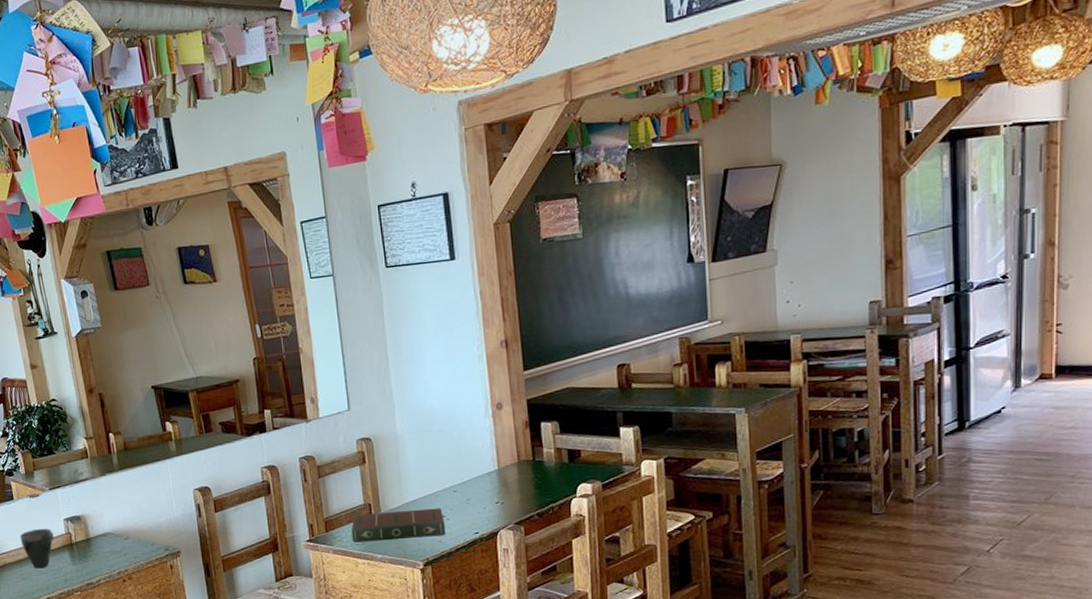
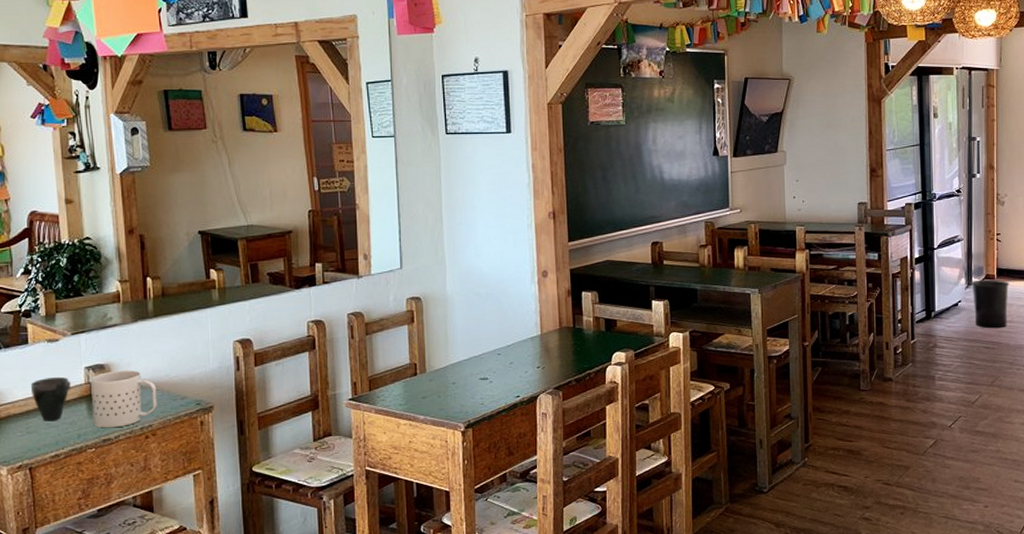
mug: none [70,520,130,574] -> present [91,370,157,428]
book: present [352,508,446,543] -> none [396,370,488,403]
waste bin: none [1020,379,1073,437] -> present [971,279,1010,329]

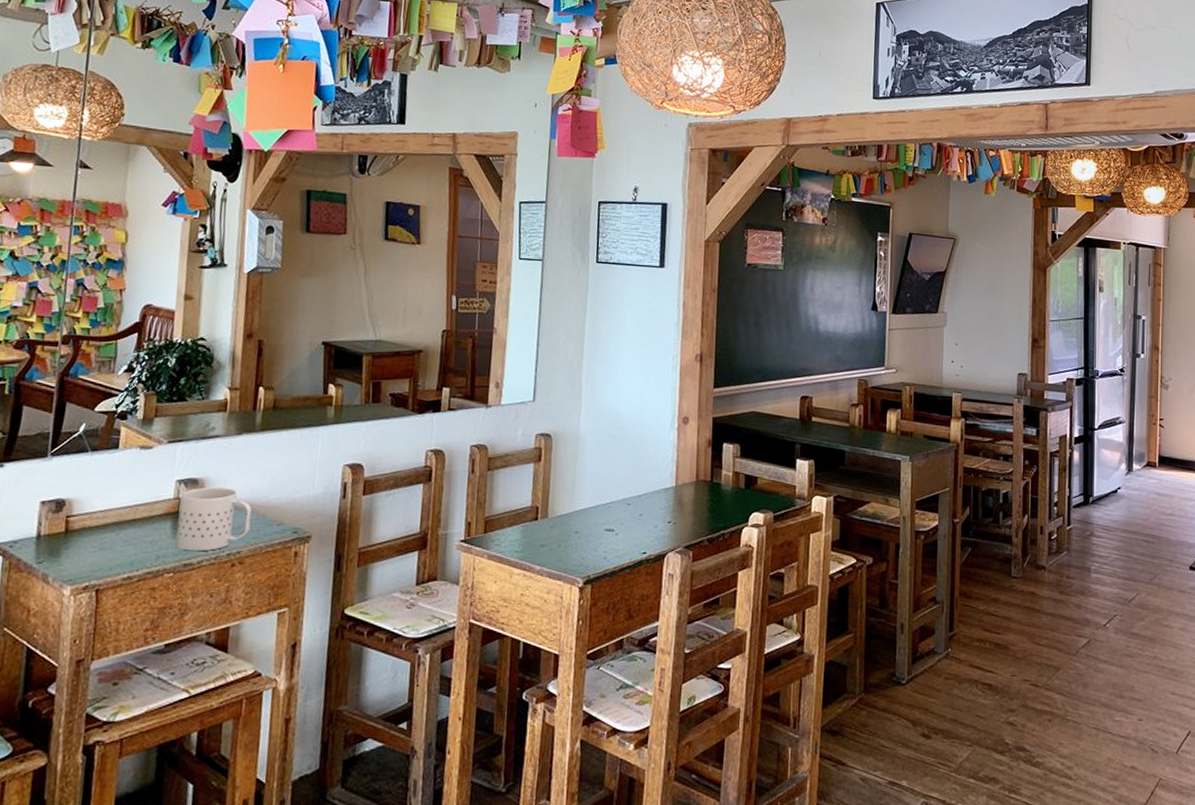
cup: present [30,376,71,422] -> none [112,488,159,538]
waste bin: present [971,279,1010,329] -> none [1132,466,1172,521]

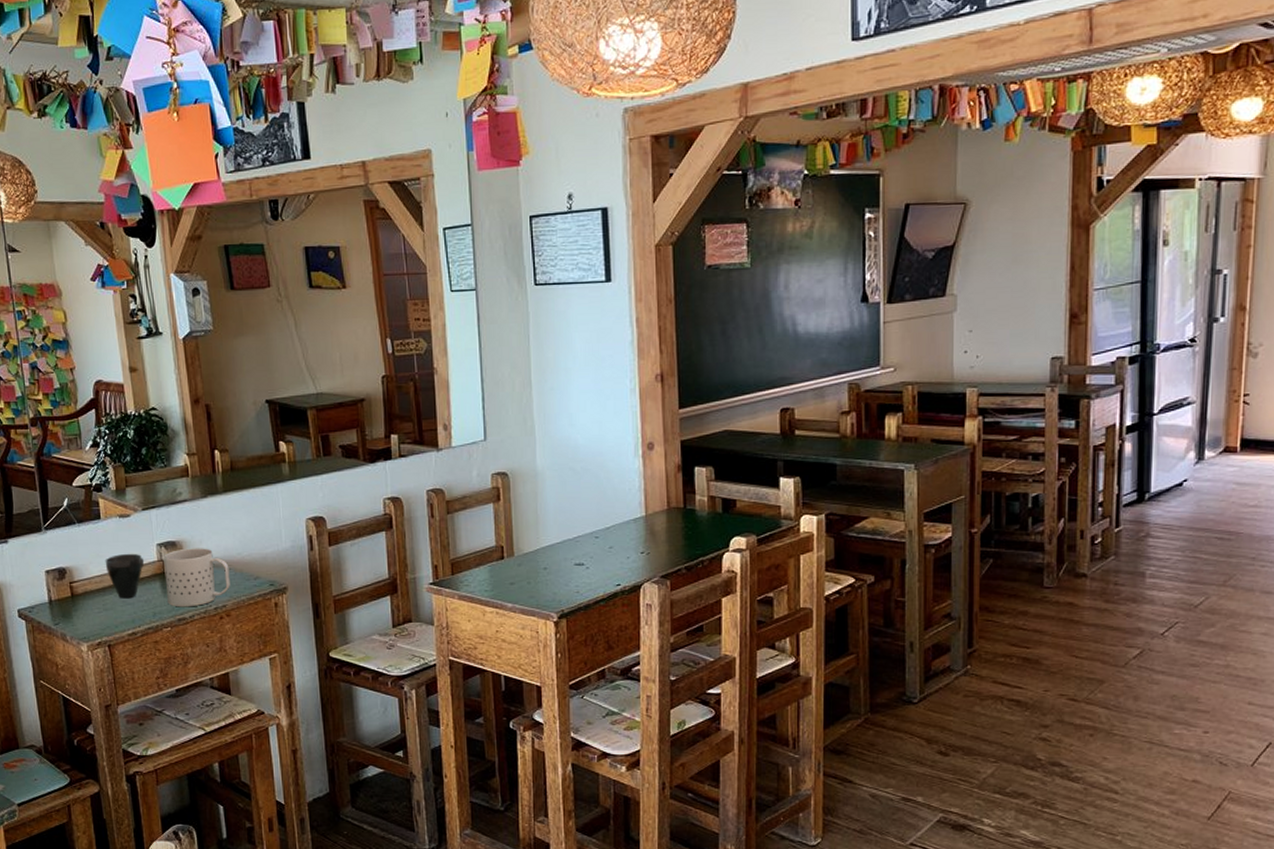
cup: none [112,488,159,538] -> present [105,553,145,599]

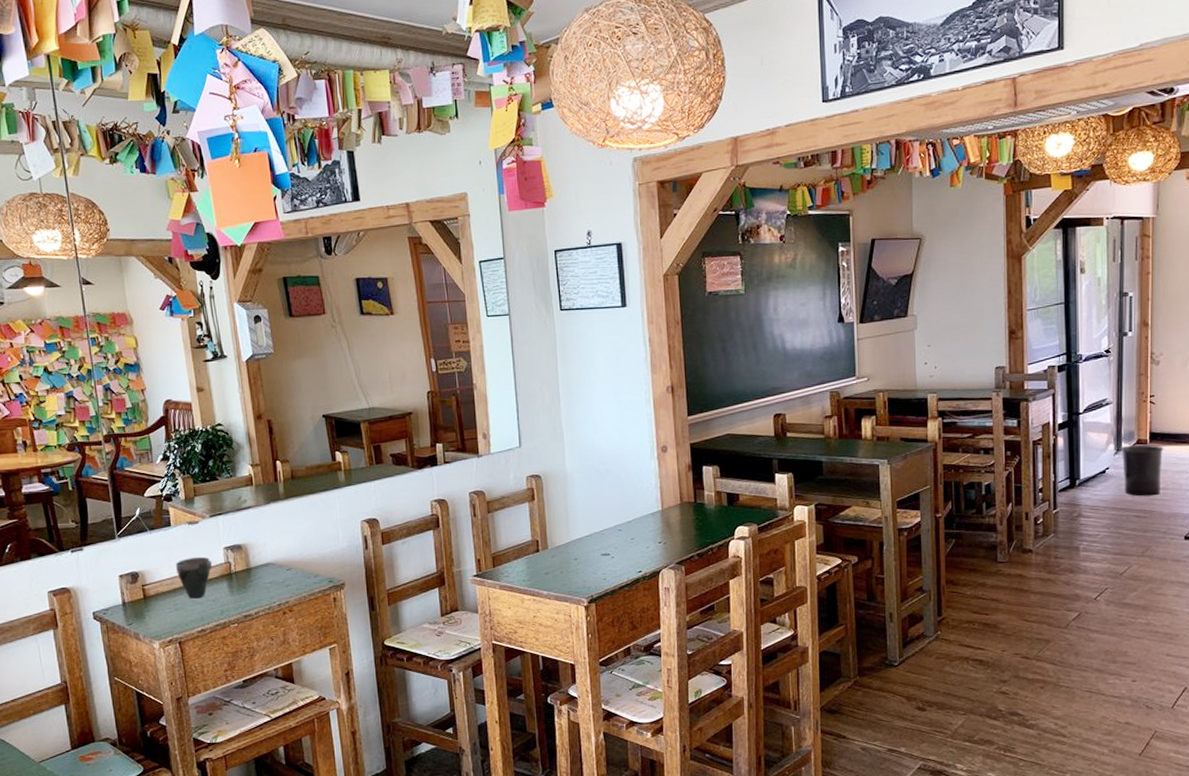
mug: present [163,548,230,607] -> none [230,550,292,605]
waste bin: none [1203,453,1258,515] -> present [1121,444,1164,496]

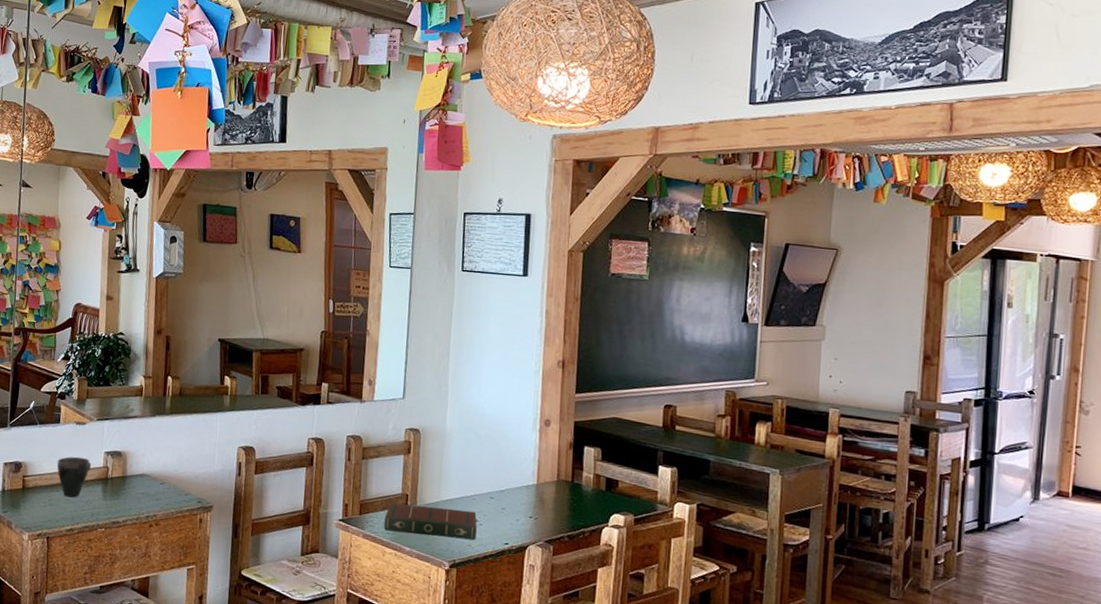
book: none [519,546,610,579] -> present [384,503,477,540]
waste bin: present [1121,444,1164,496] -> none [1038,495,1088,554]

